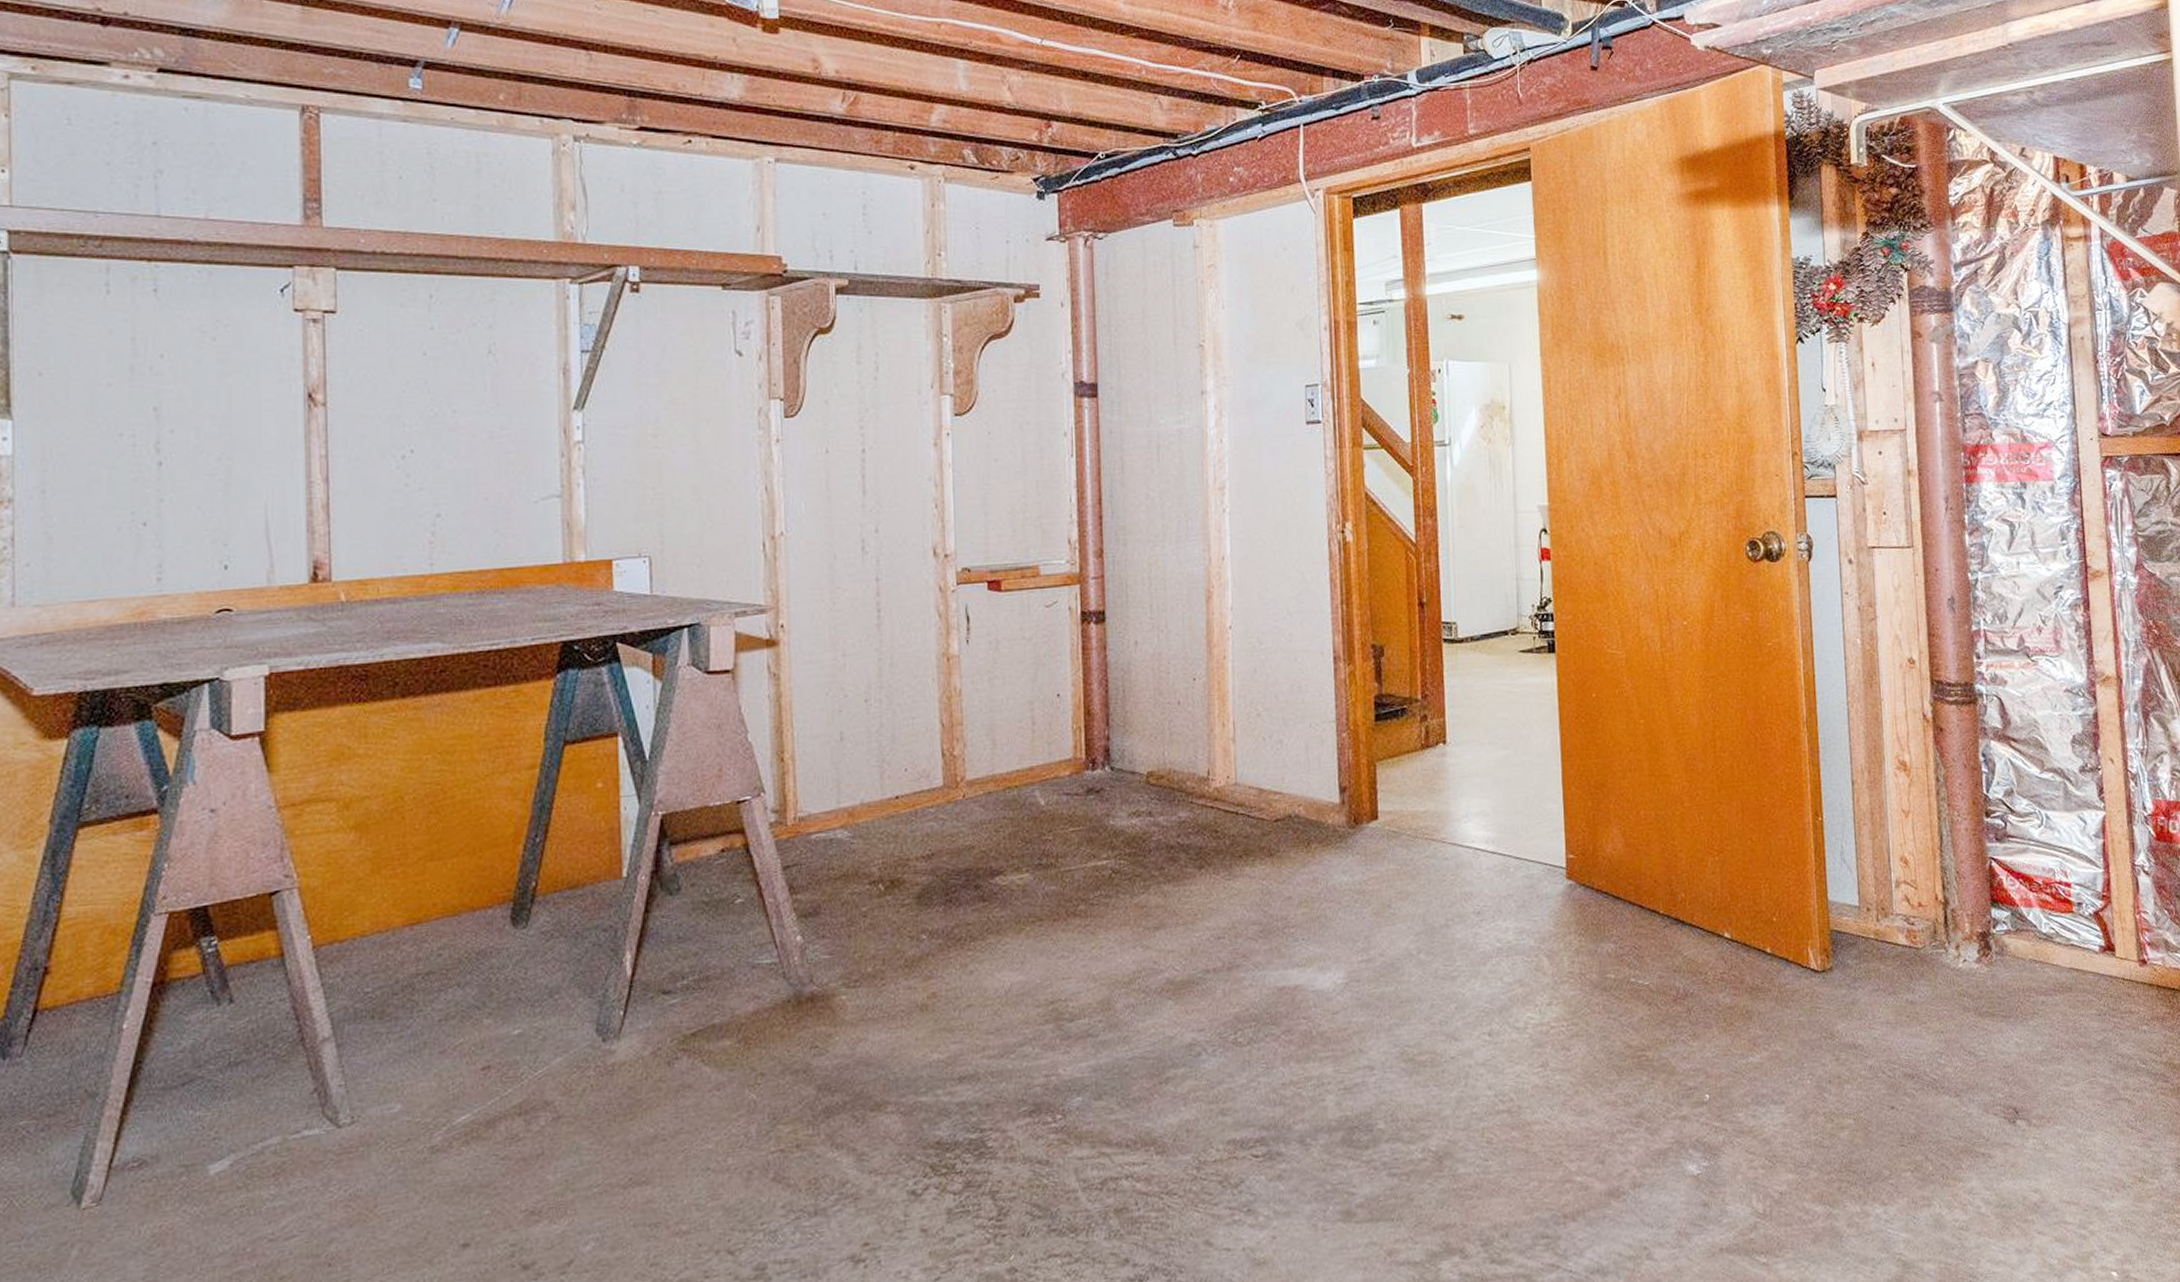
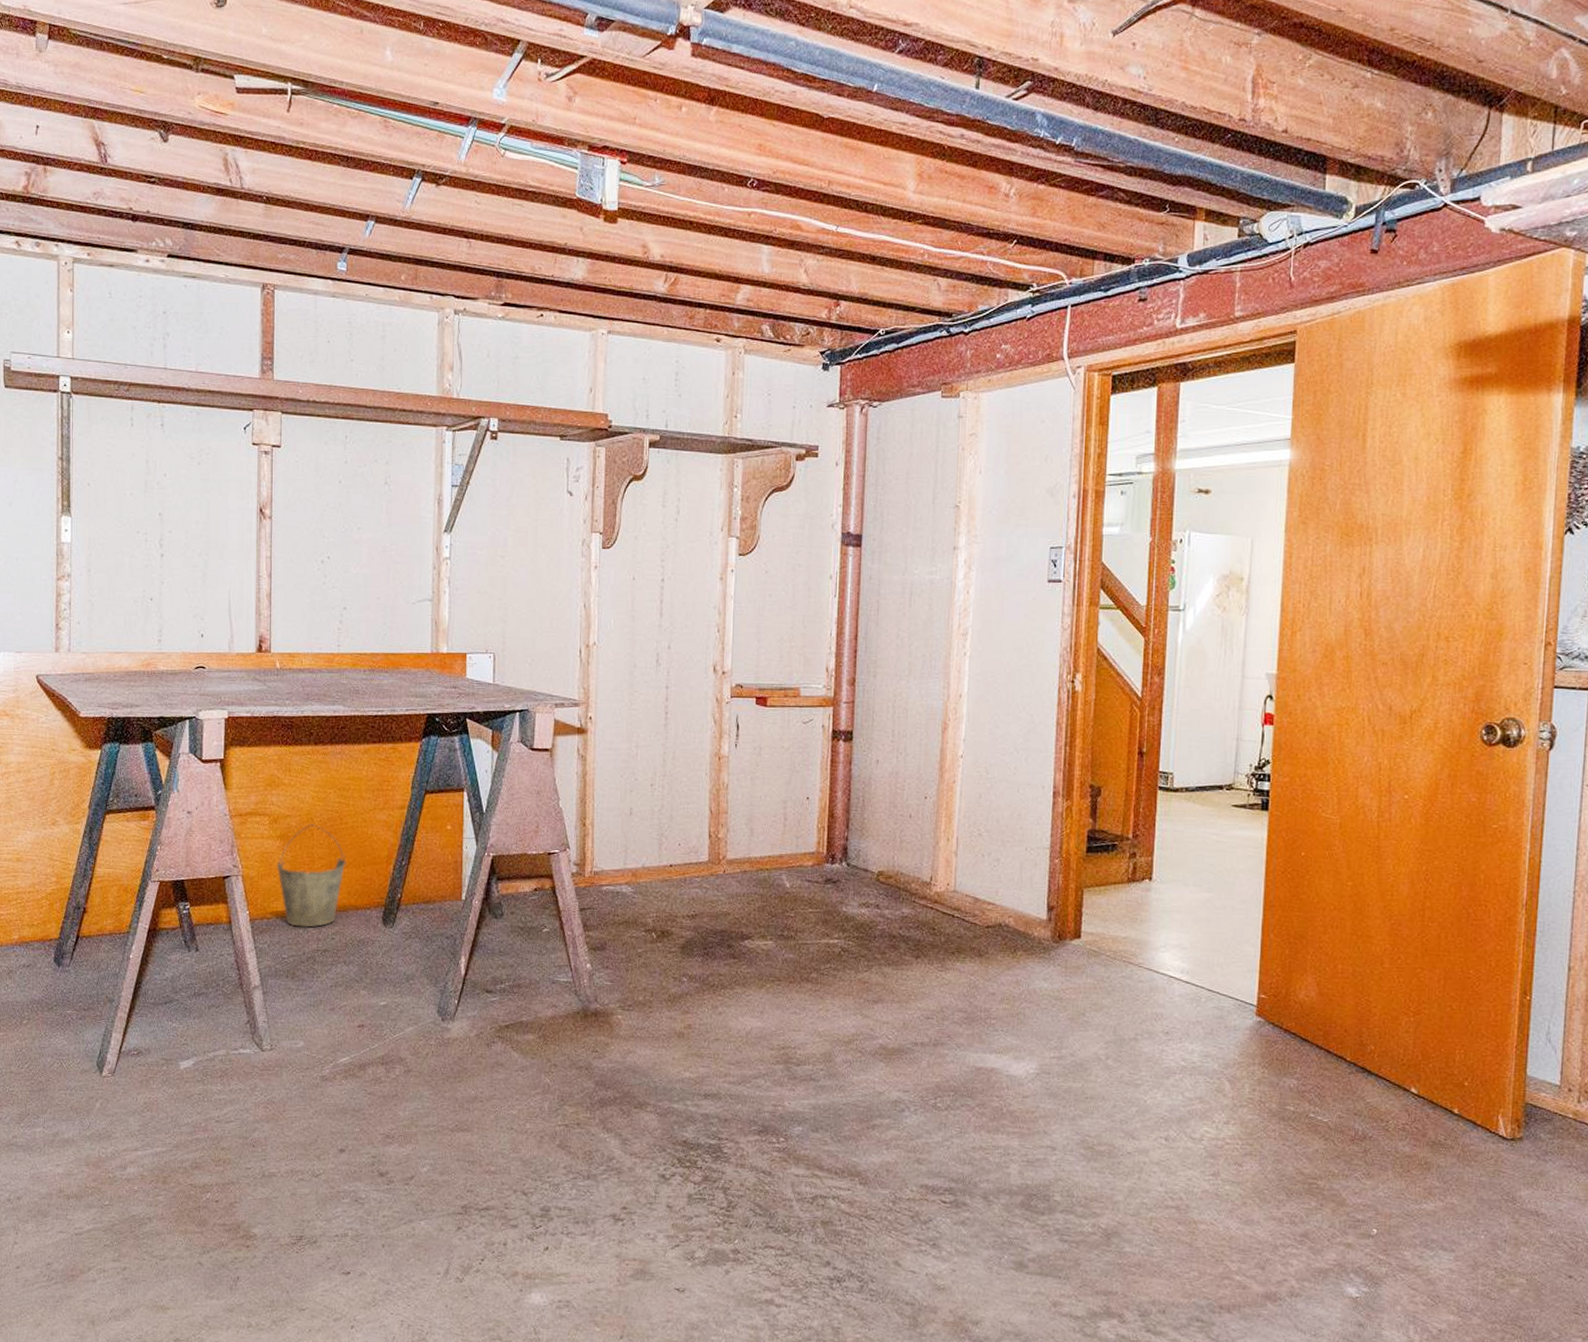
bucket: none [350,804,455,948] -> present [276,824,346,928]

